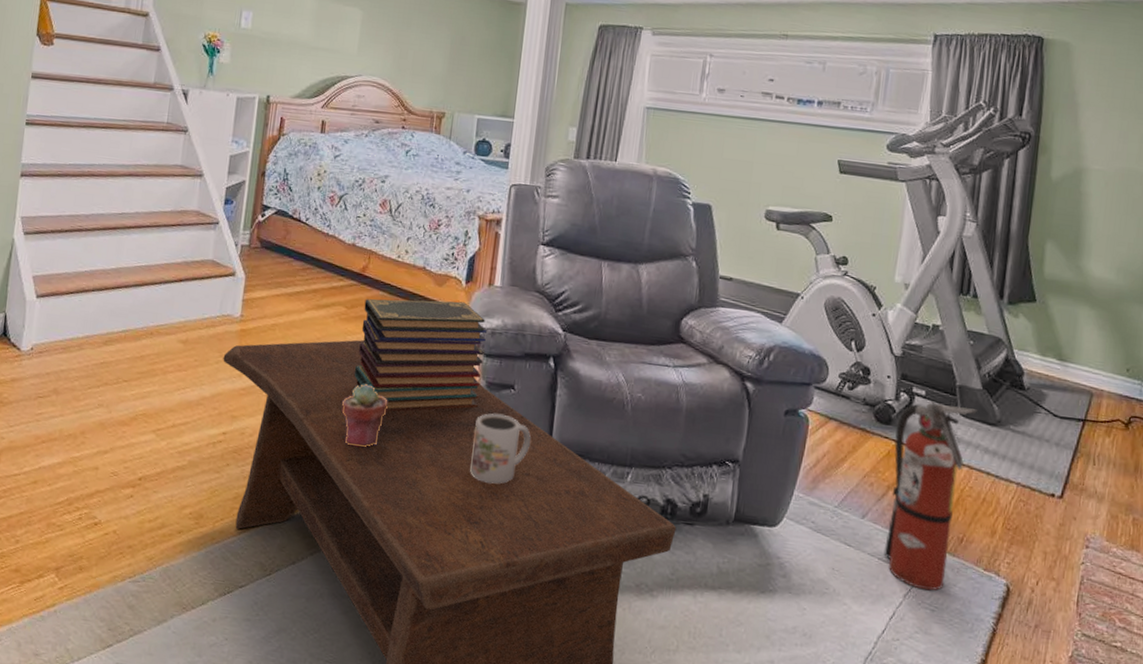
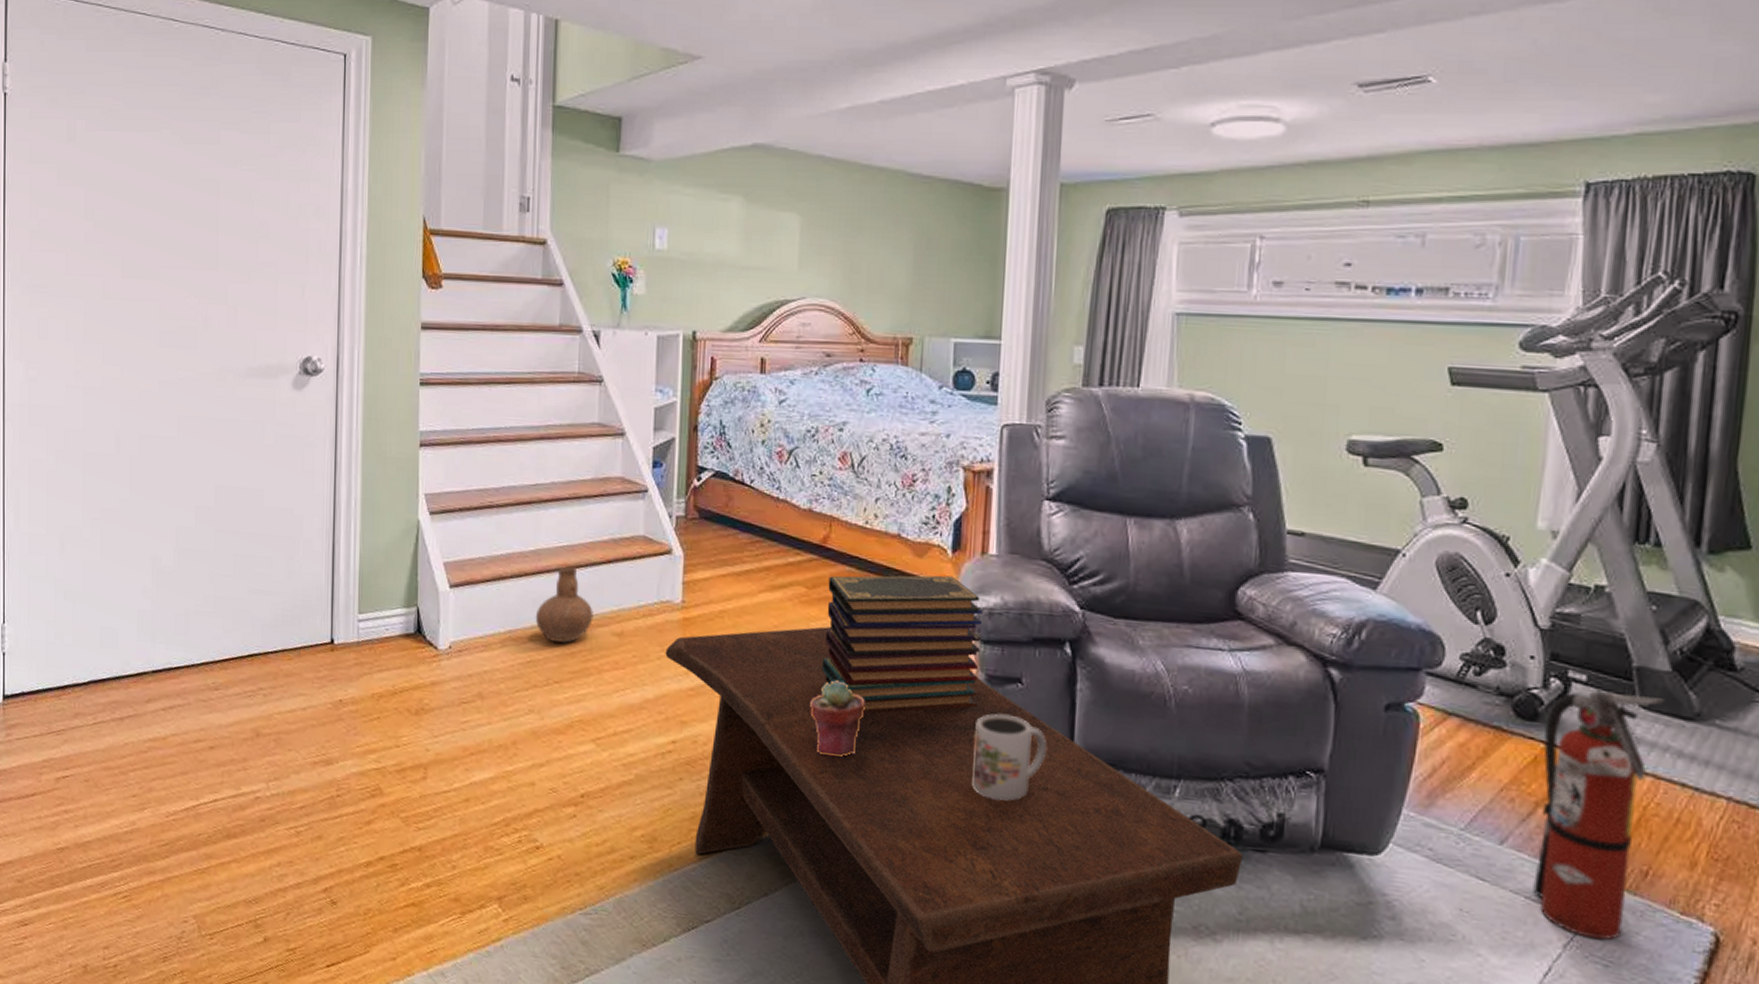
vase: none [111,283,163,348] -> present [535,566,593,643]

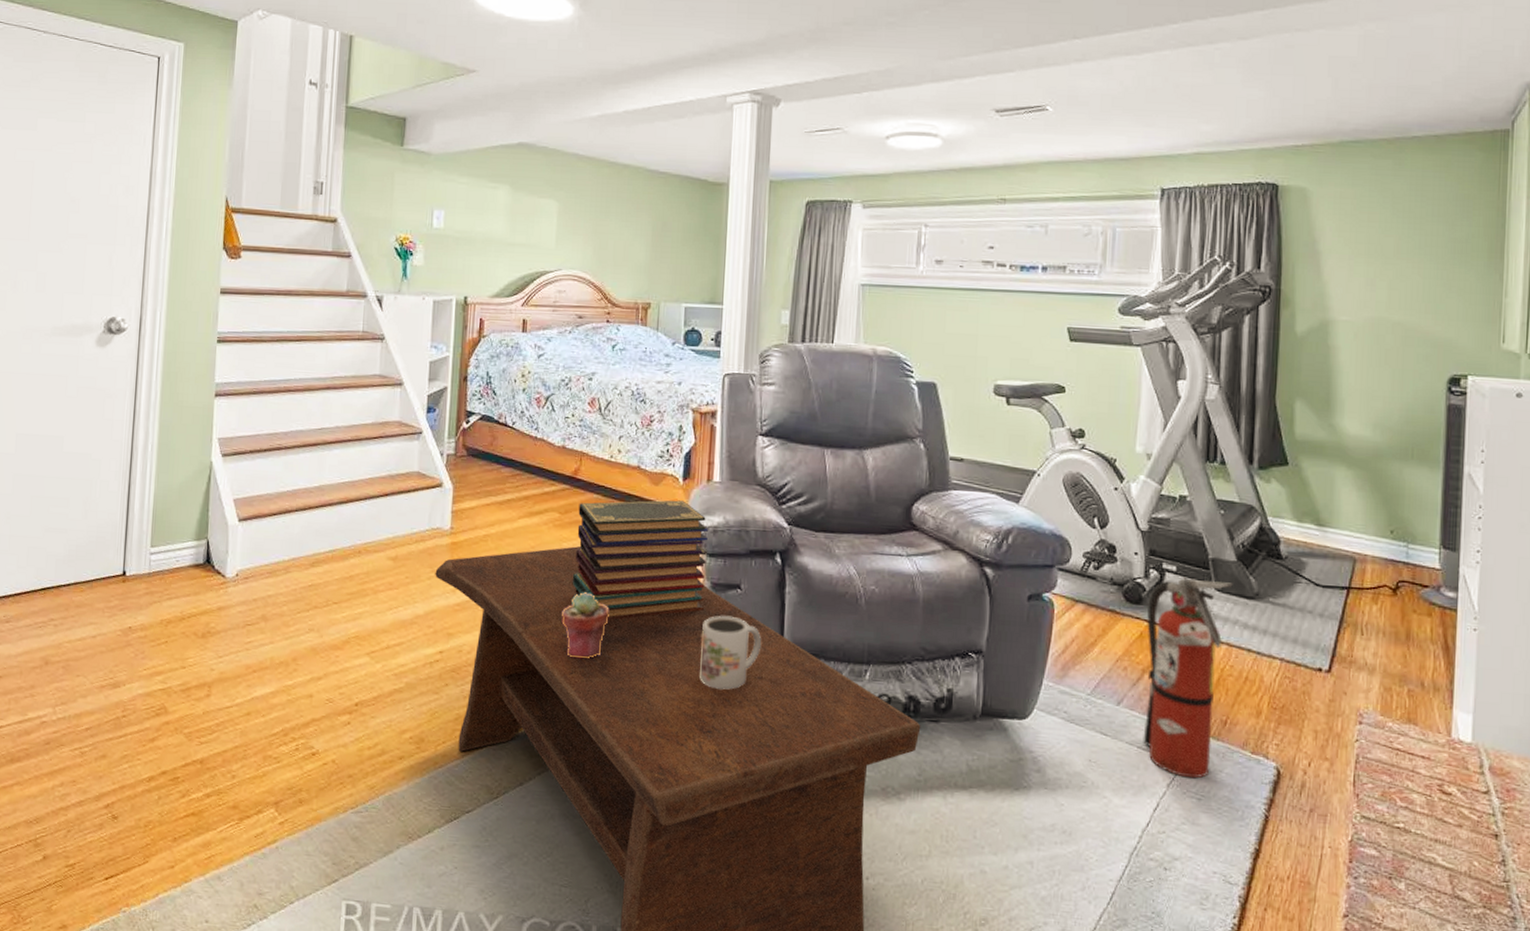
vase: present [535,566,593,643] -> none [317,500,371,568]

